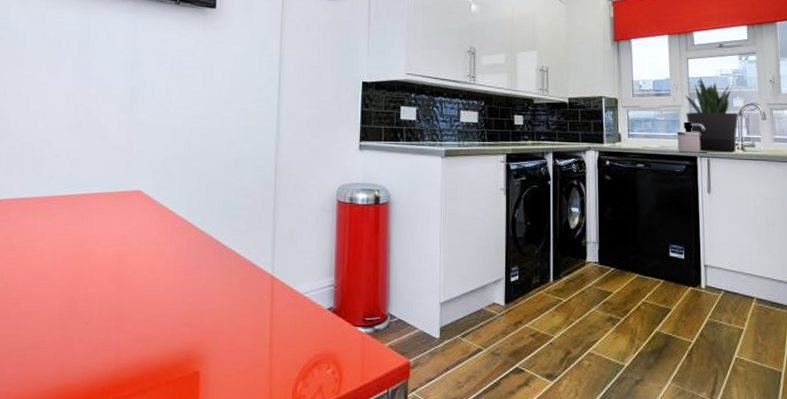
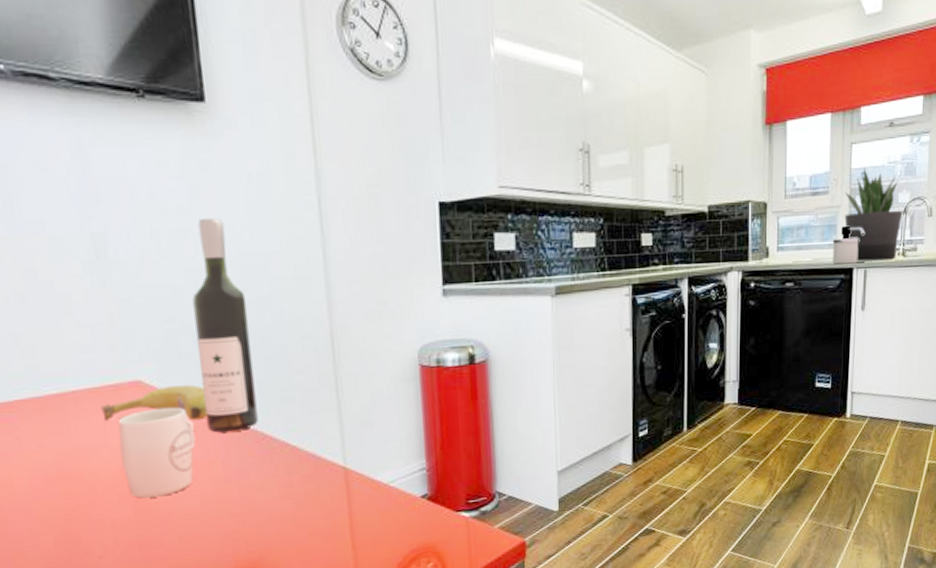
fruit: none [111,197,182,225] -> present [101,385,207,422]
mug: none [116,212,170,281] -> present [118,407,196,498]
bottle: none [179,82,221,237] -> present [192,218,259,433]

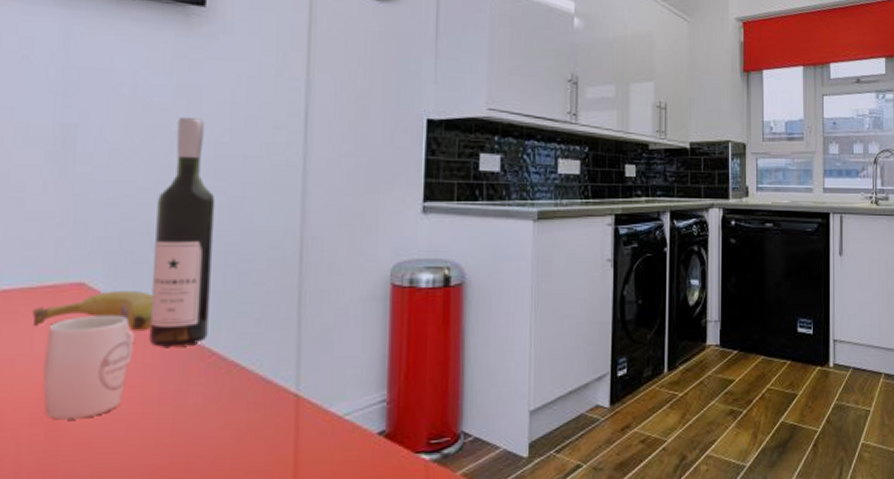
soap dispenser: present [832,225,864,265] -> none [808,171,839,208]
planter: present [844,168,903,262] -> none [818,118,874,209]

